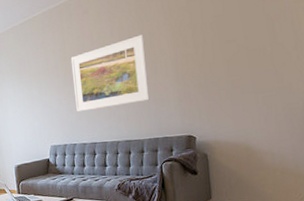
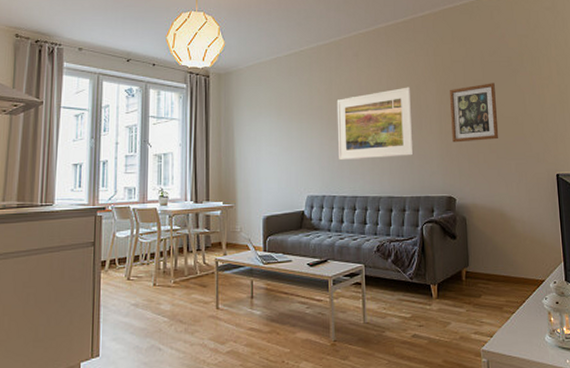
wall art: none [186,16,244,83] -> present [450,83,499,143]

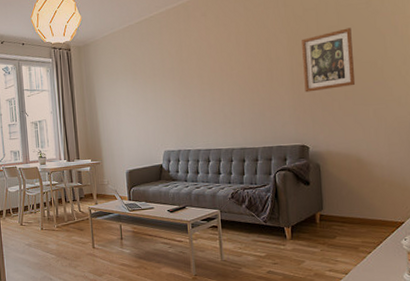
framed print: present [336,87,414,161] -> none [187,41,265,117]

